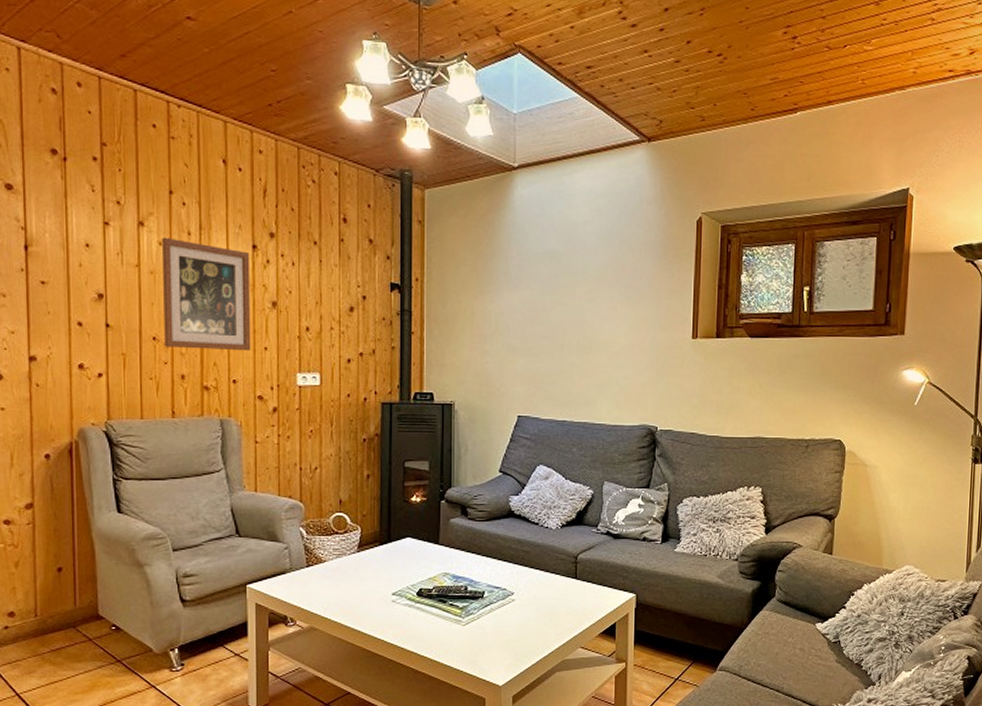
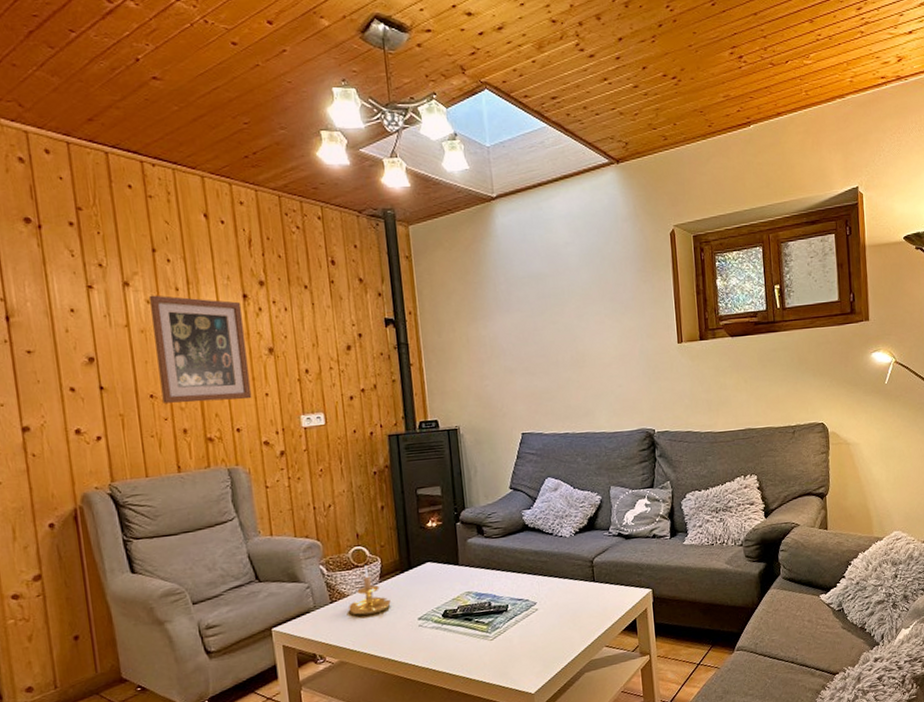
candle holder: none [324,533,366,584] -> present [349,566,391,616]

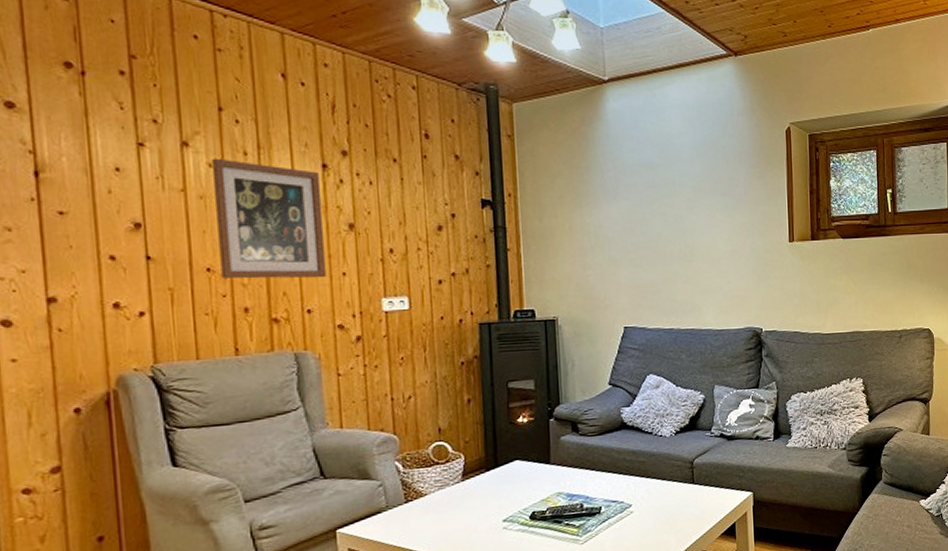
candle holder: present [349,566,391,616] -> none [426,463,473,517]

